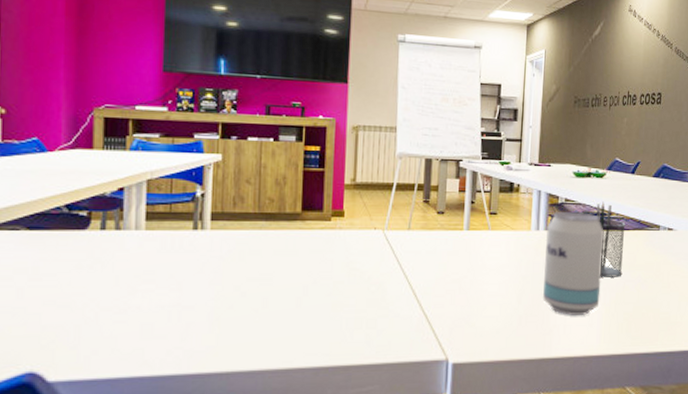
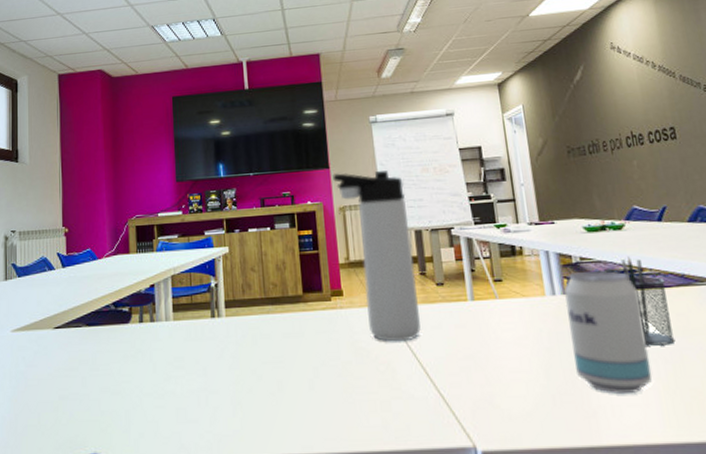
thermos bottle: none [350,89,422,265] -> present [333,171,421,342]

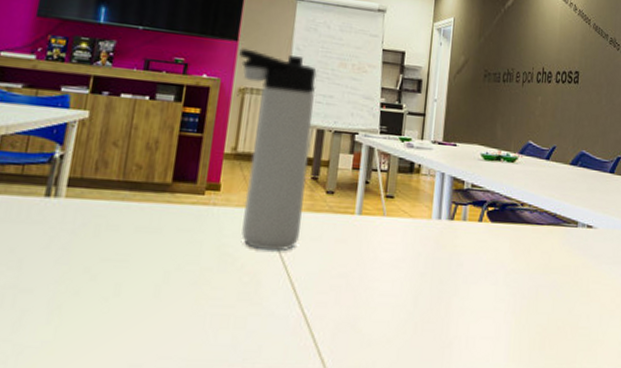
beverage can: present [563,270,653,394] -> none [443,197,515,327]
pencil holder: present [620,256,676,346] -> none [506,189,539,281]

